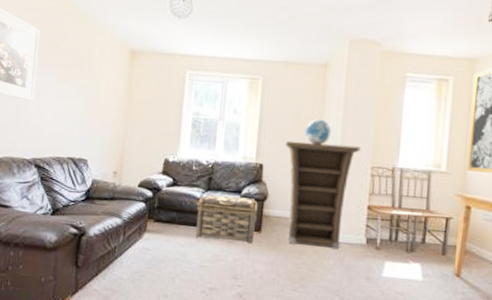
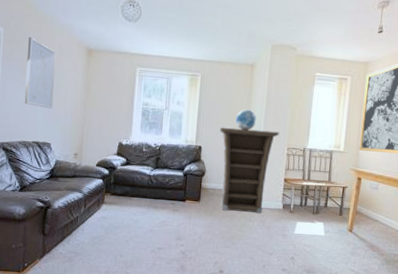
wall art: none [59,39,96,120] -> present [24,37,57,109]
basket: present [195,194,258,244] -> none [145,171,198,212]

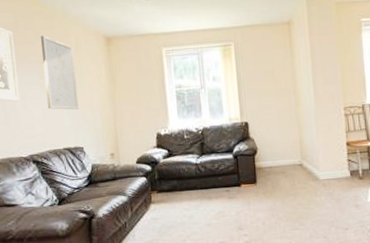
cabinet: present [219,127,280,214] -> none [264,91,332,189]
globe: present [235,109,257,130] -> none [280,72,305,96]

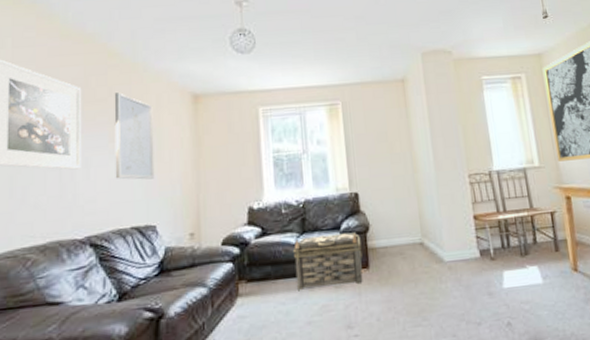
basket: none [194,154,251,199] -> present [292,232,363,290]

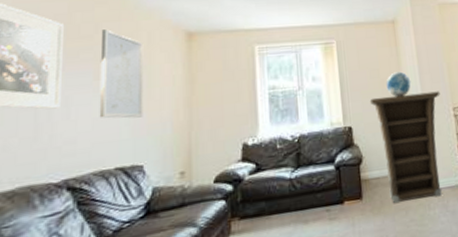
basket: present [292,232,363,290] -> none [287,164,356,224]
cabinet: none [377,156,455,274] -> present [369,91,442,203]
globe: none [394,135,423,162] -> present [386,71,412,97]

